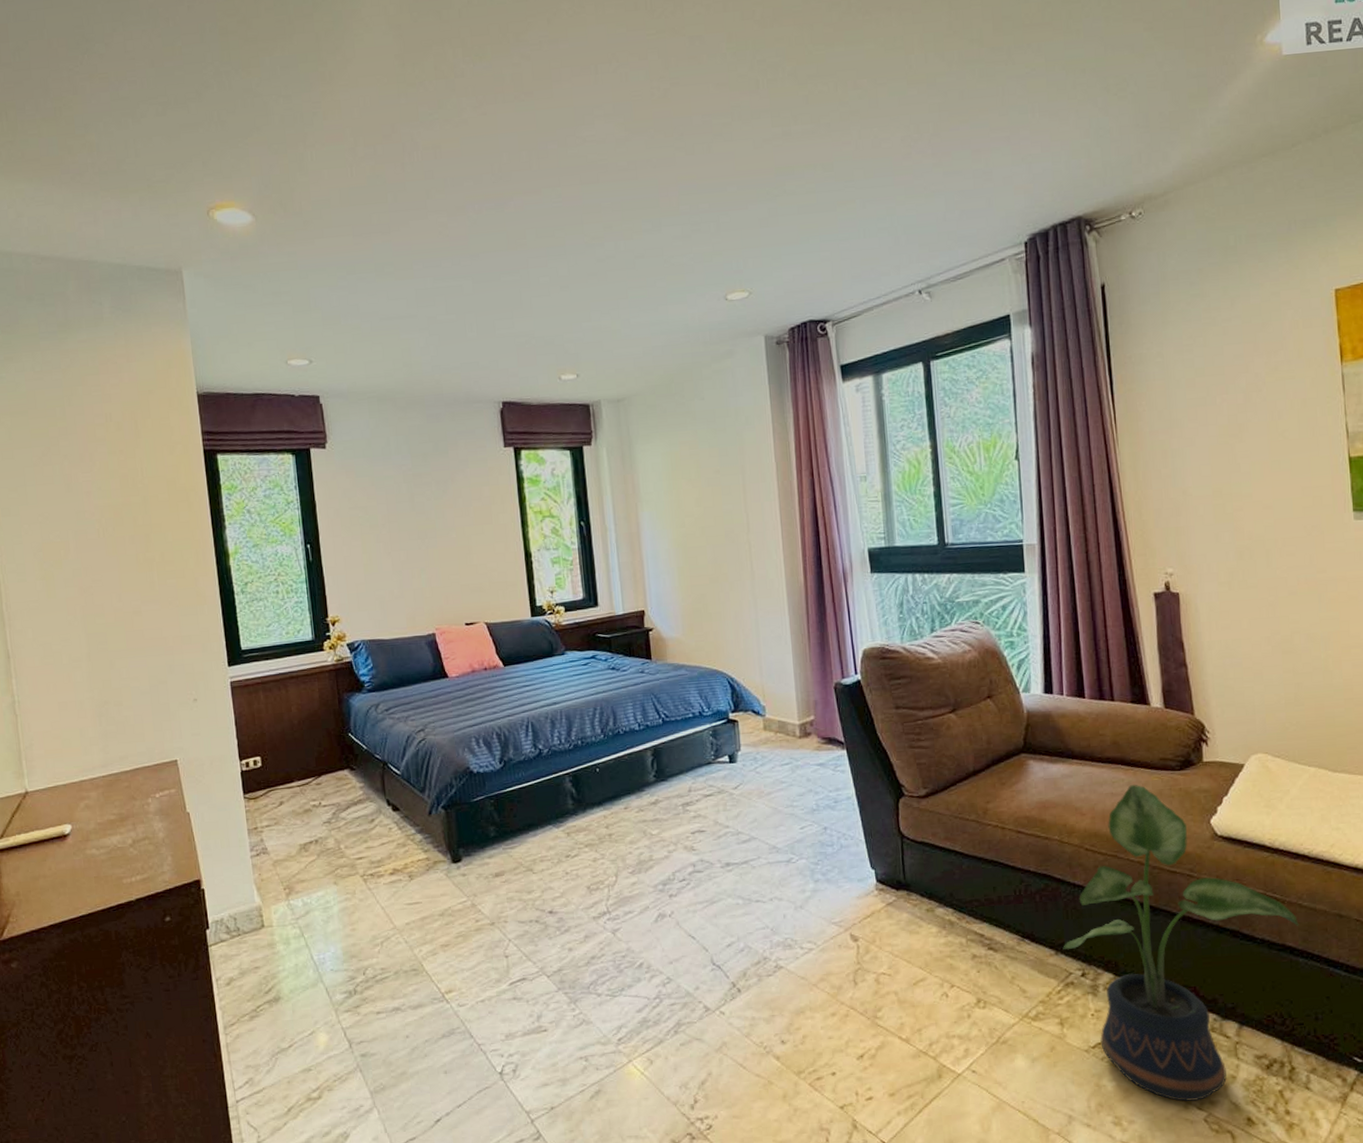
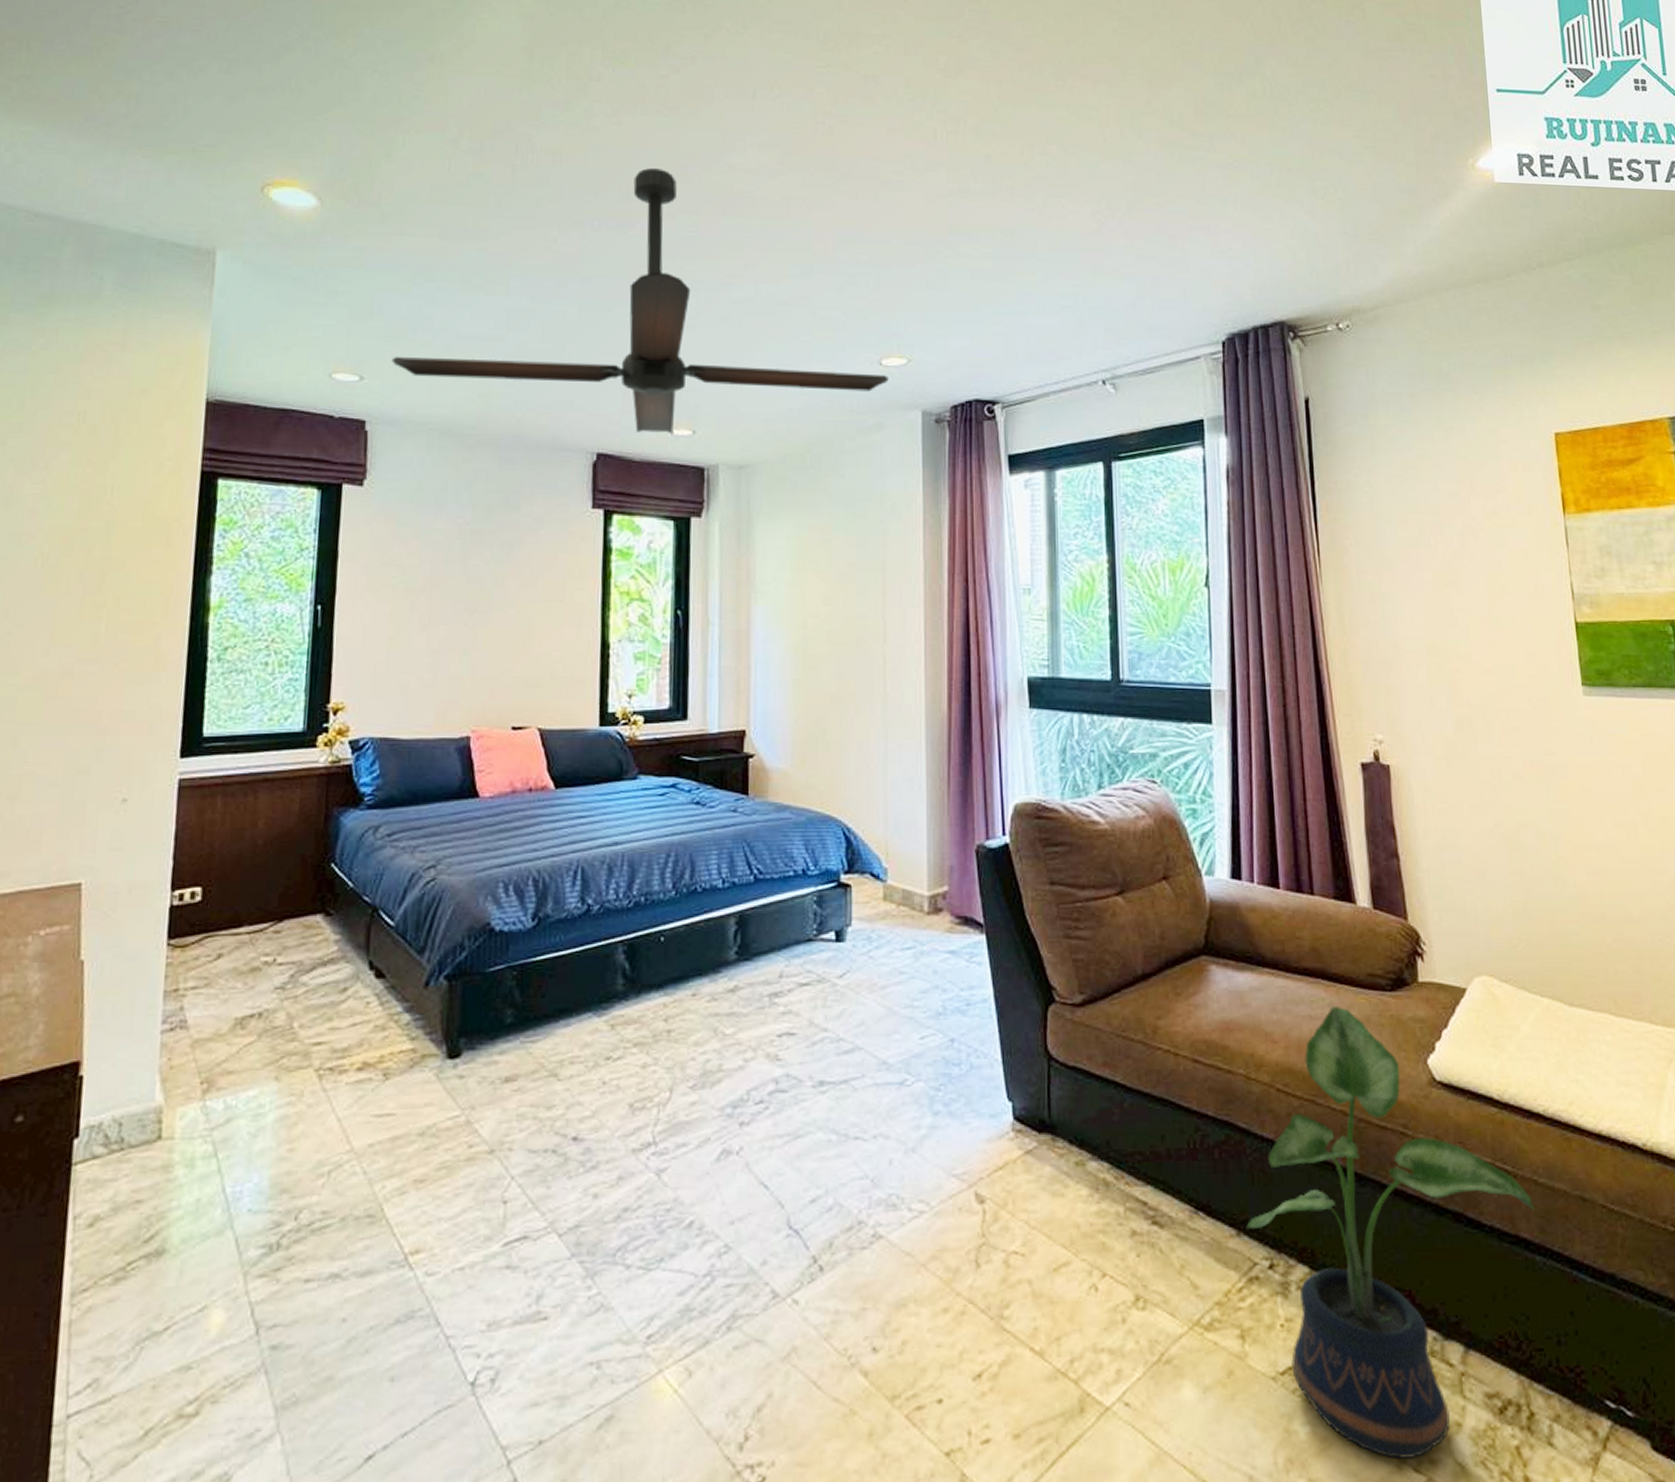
ceiling fan: none [331,149,734,381] -> present [391,167,889,433]

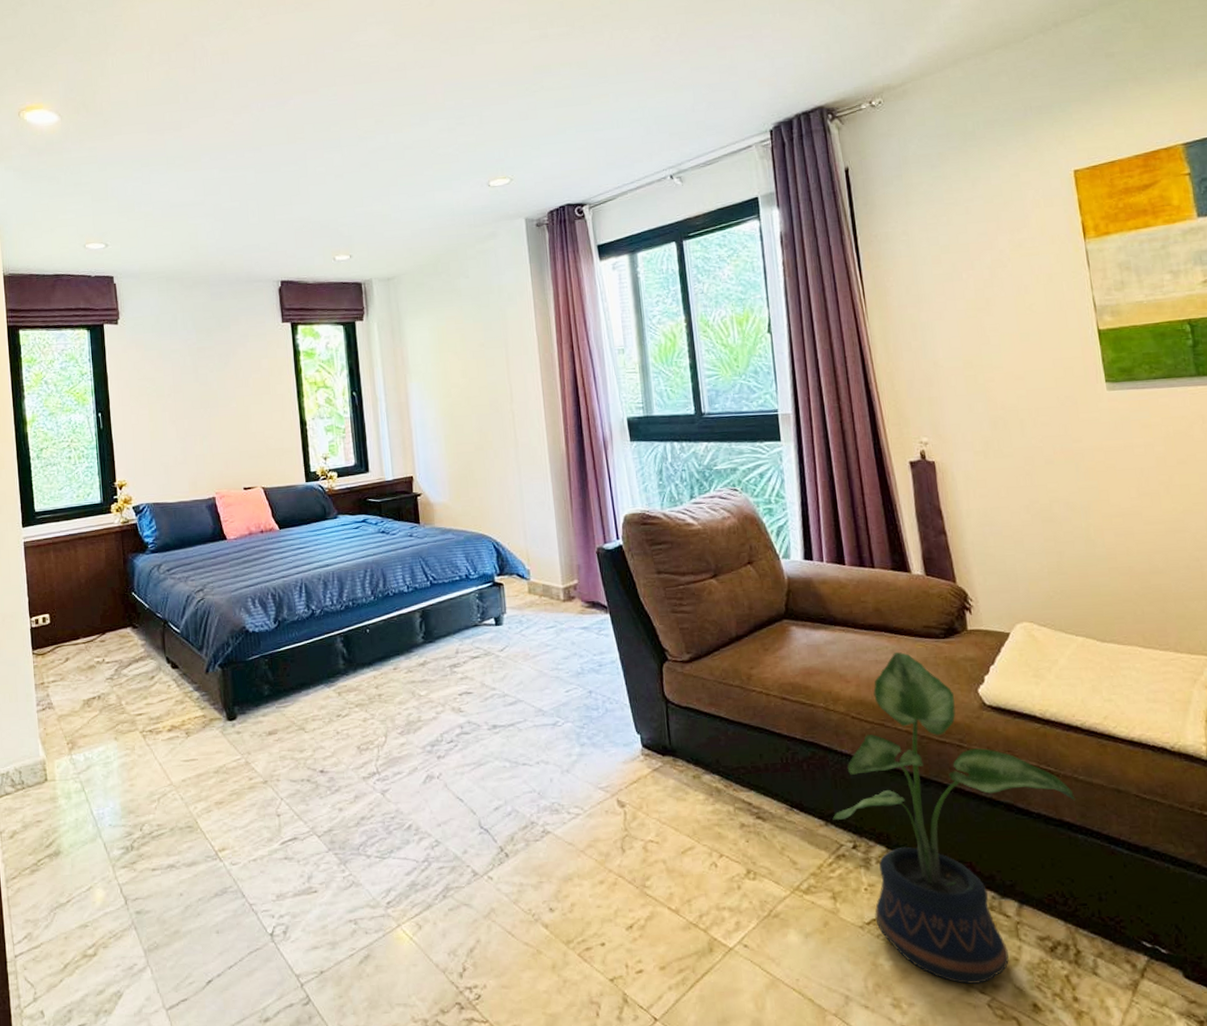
ceiling fan: present [391,167,889,433] -> none [125,53,497,261]

